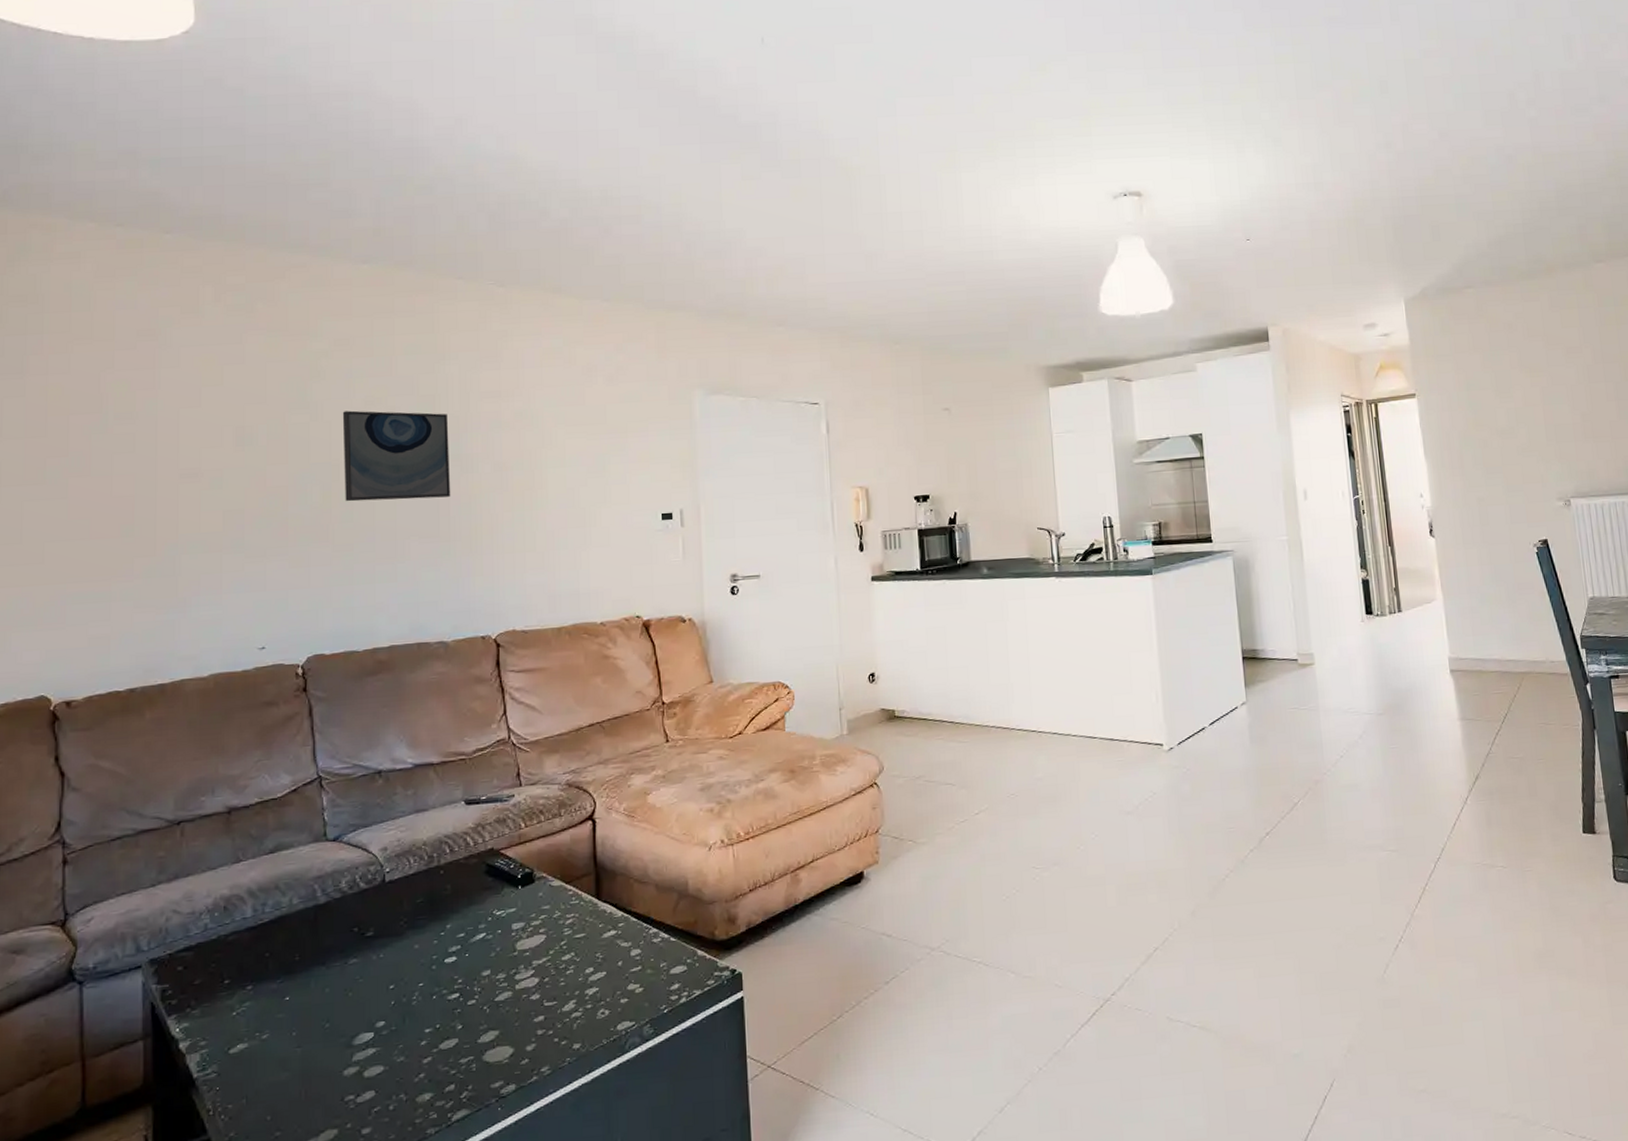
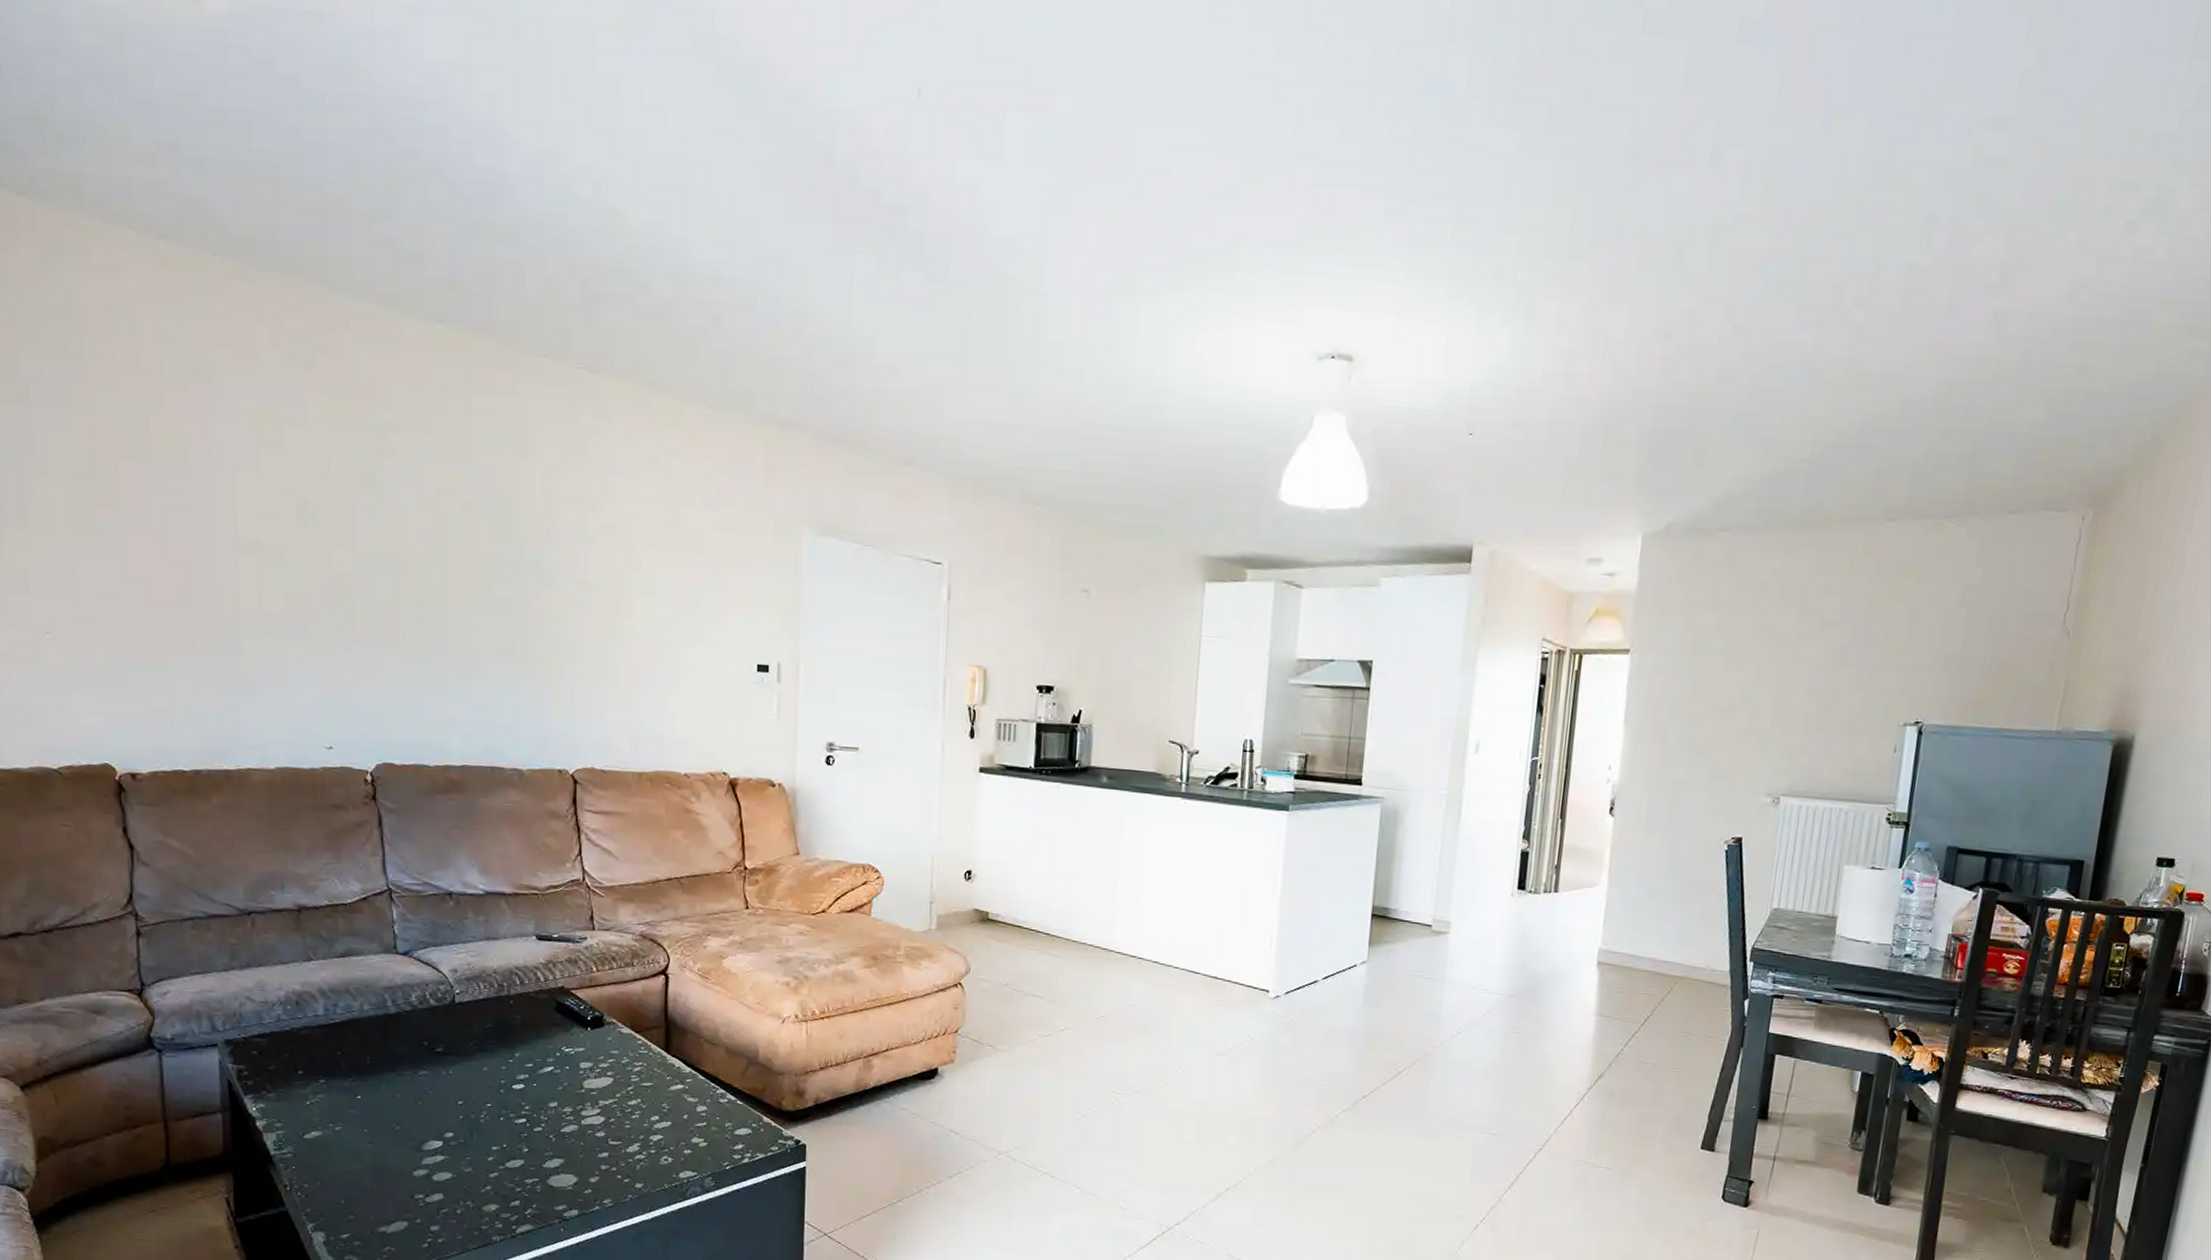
wall art: present [342,410,451,502] -> none [413,497,530,612]

